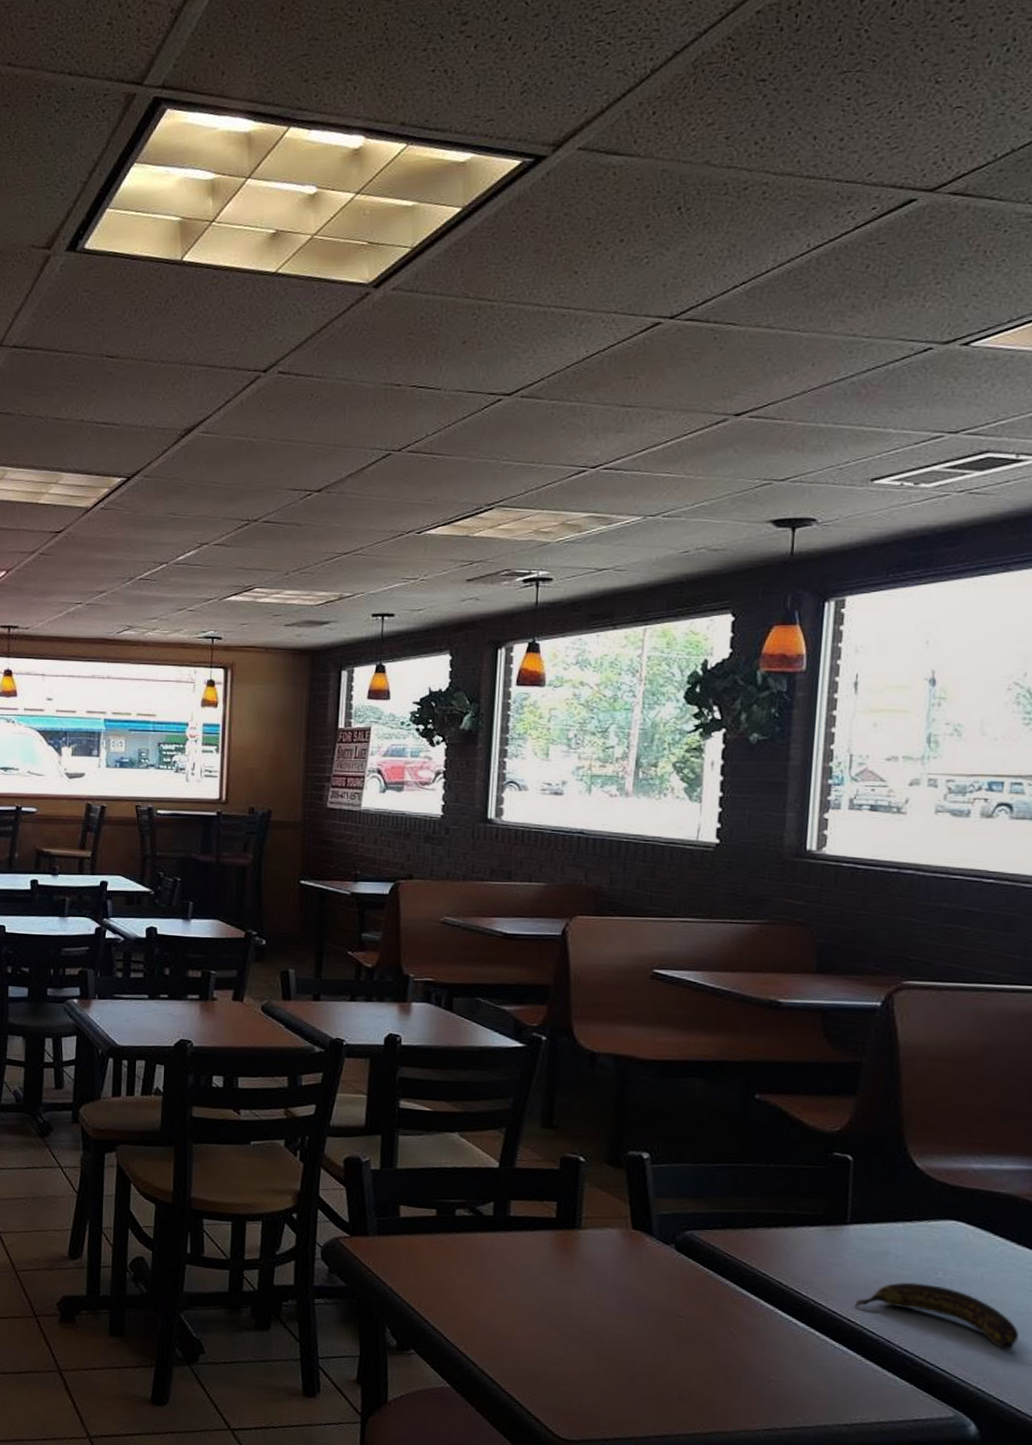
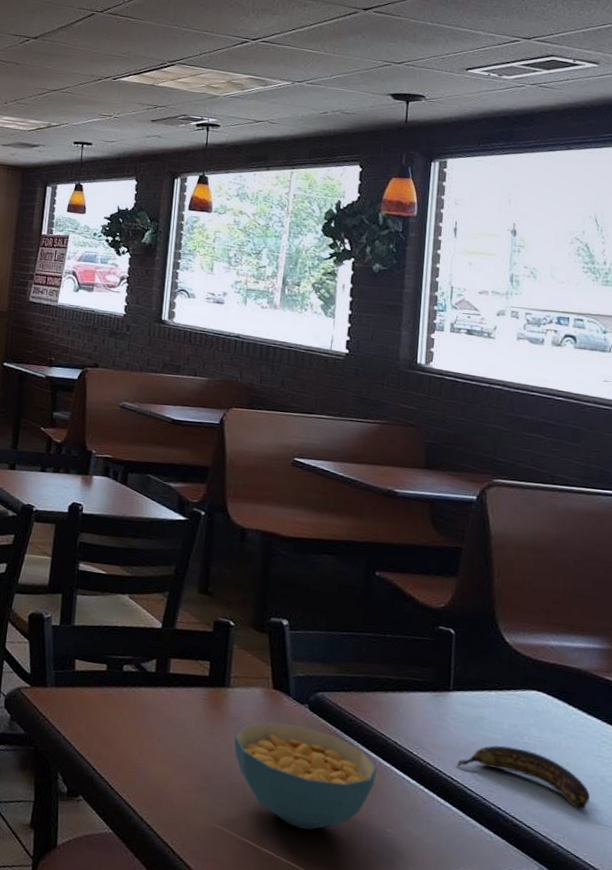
cereal bowl: none [587,1264,758,1379] -> present [234,721,377,830]

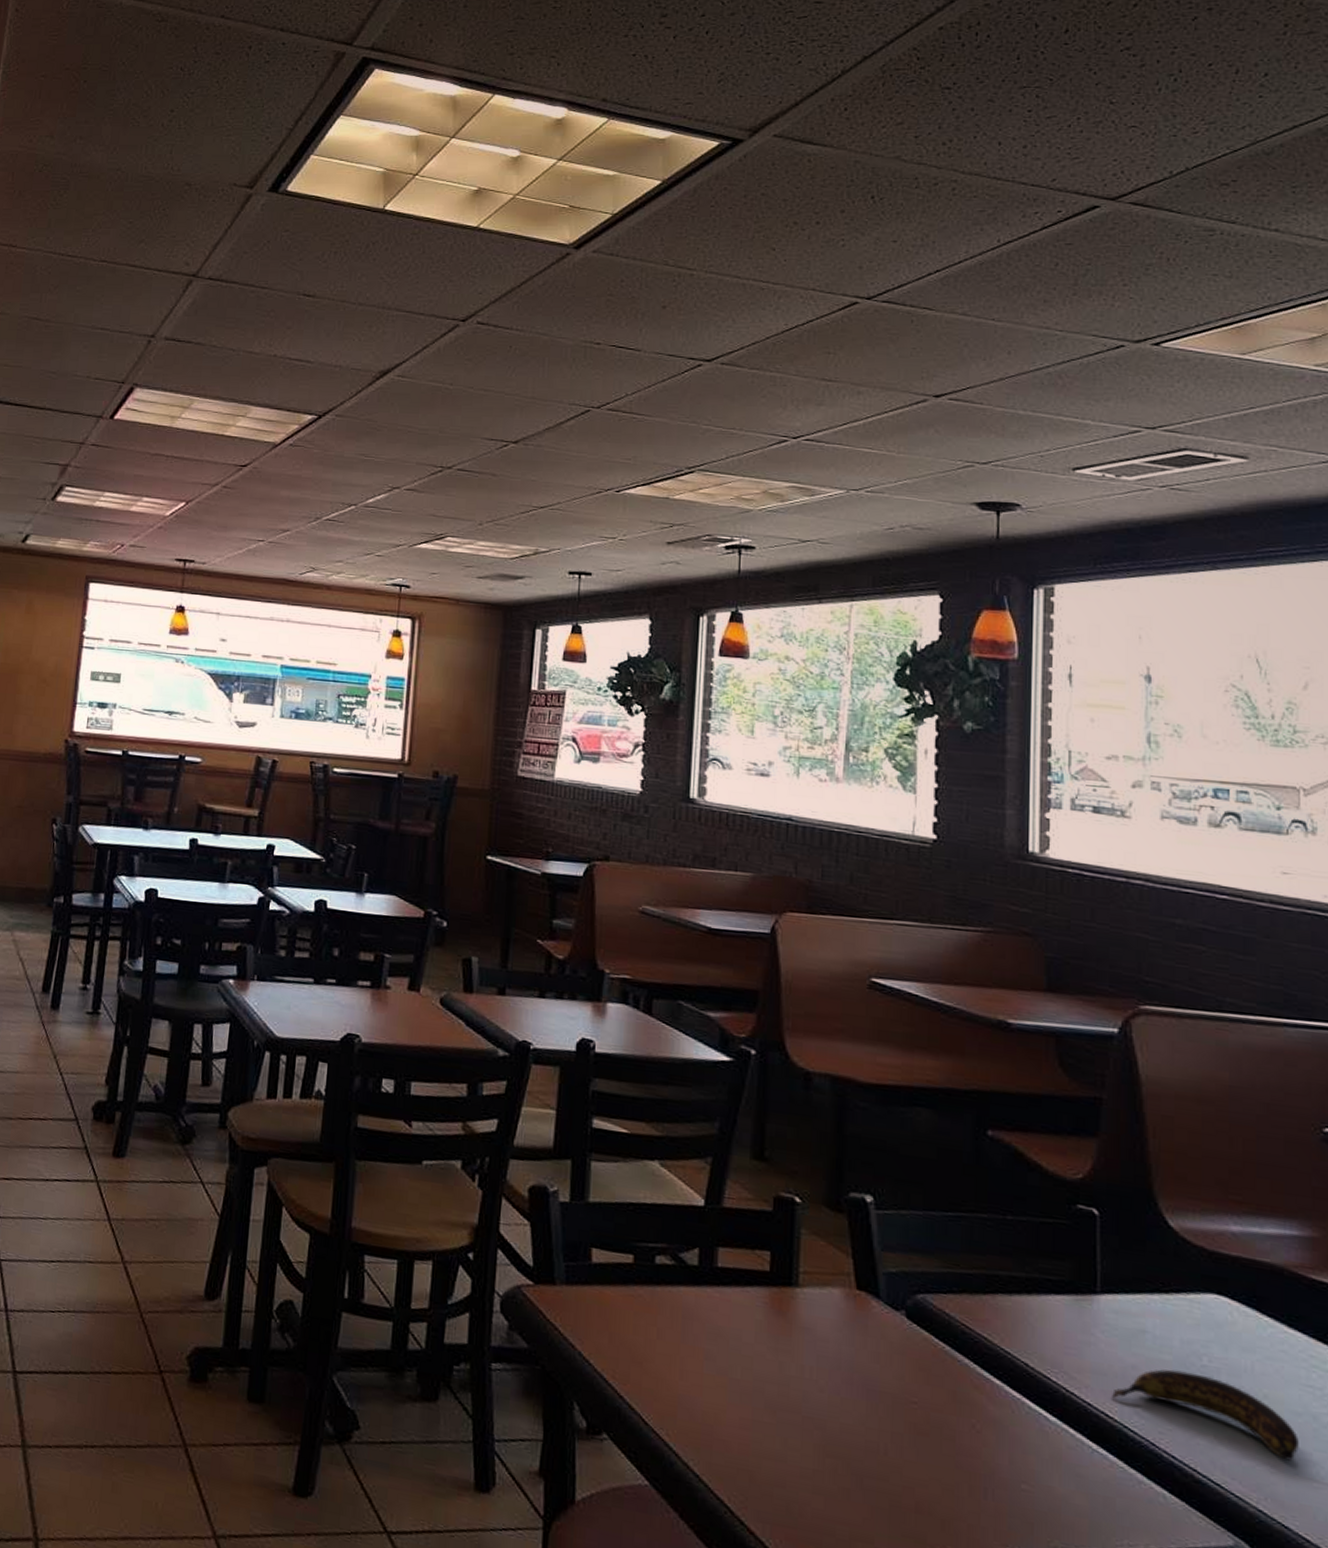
cereal bowl: present [234,721,377,830] -> none [807,1333,1003,1485]

